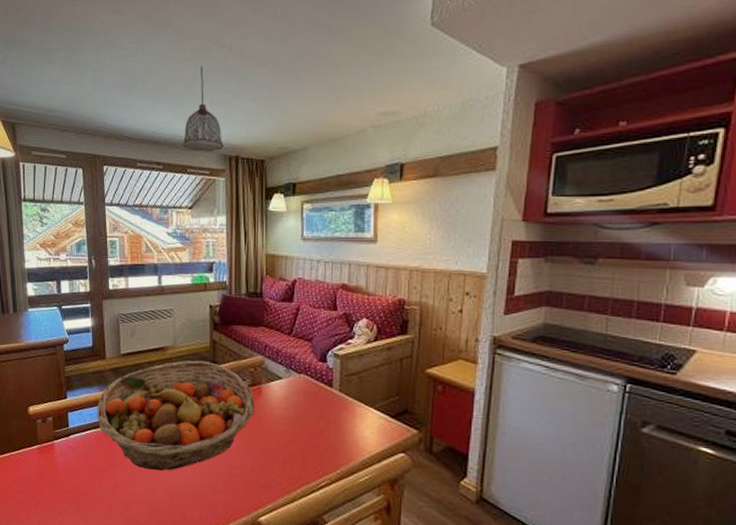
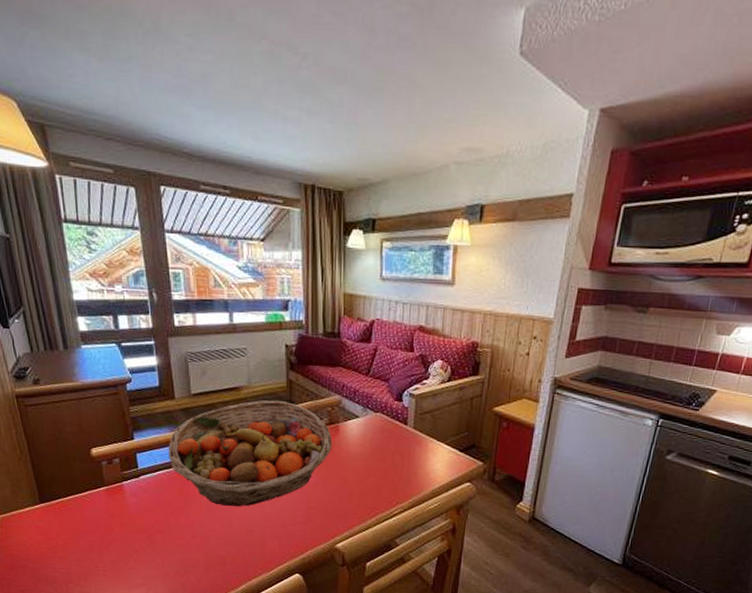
pendant lamp: present [182,66,224,151] -> none [251,75,298,177]

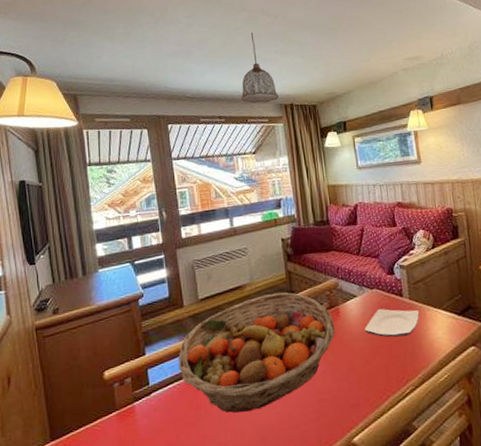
pendant lamp: none [251,75,298,177] -> present [240,33,279,104]
plate: none [363,433,422,463] -> present [365,309,420,337]

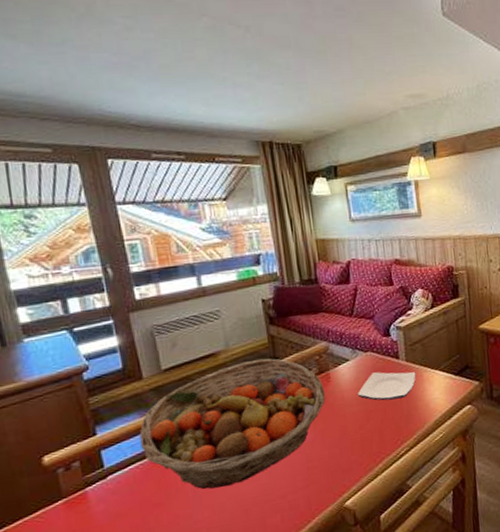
pendant lamp: present [240,33,279,104] -> none [205,47,254,138]

